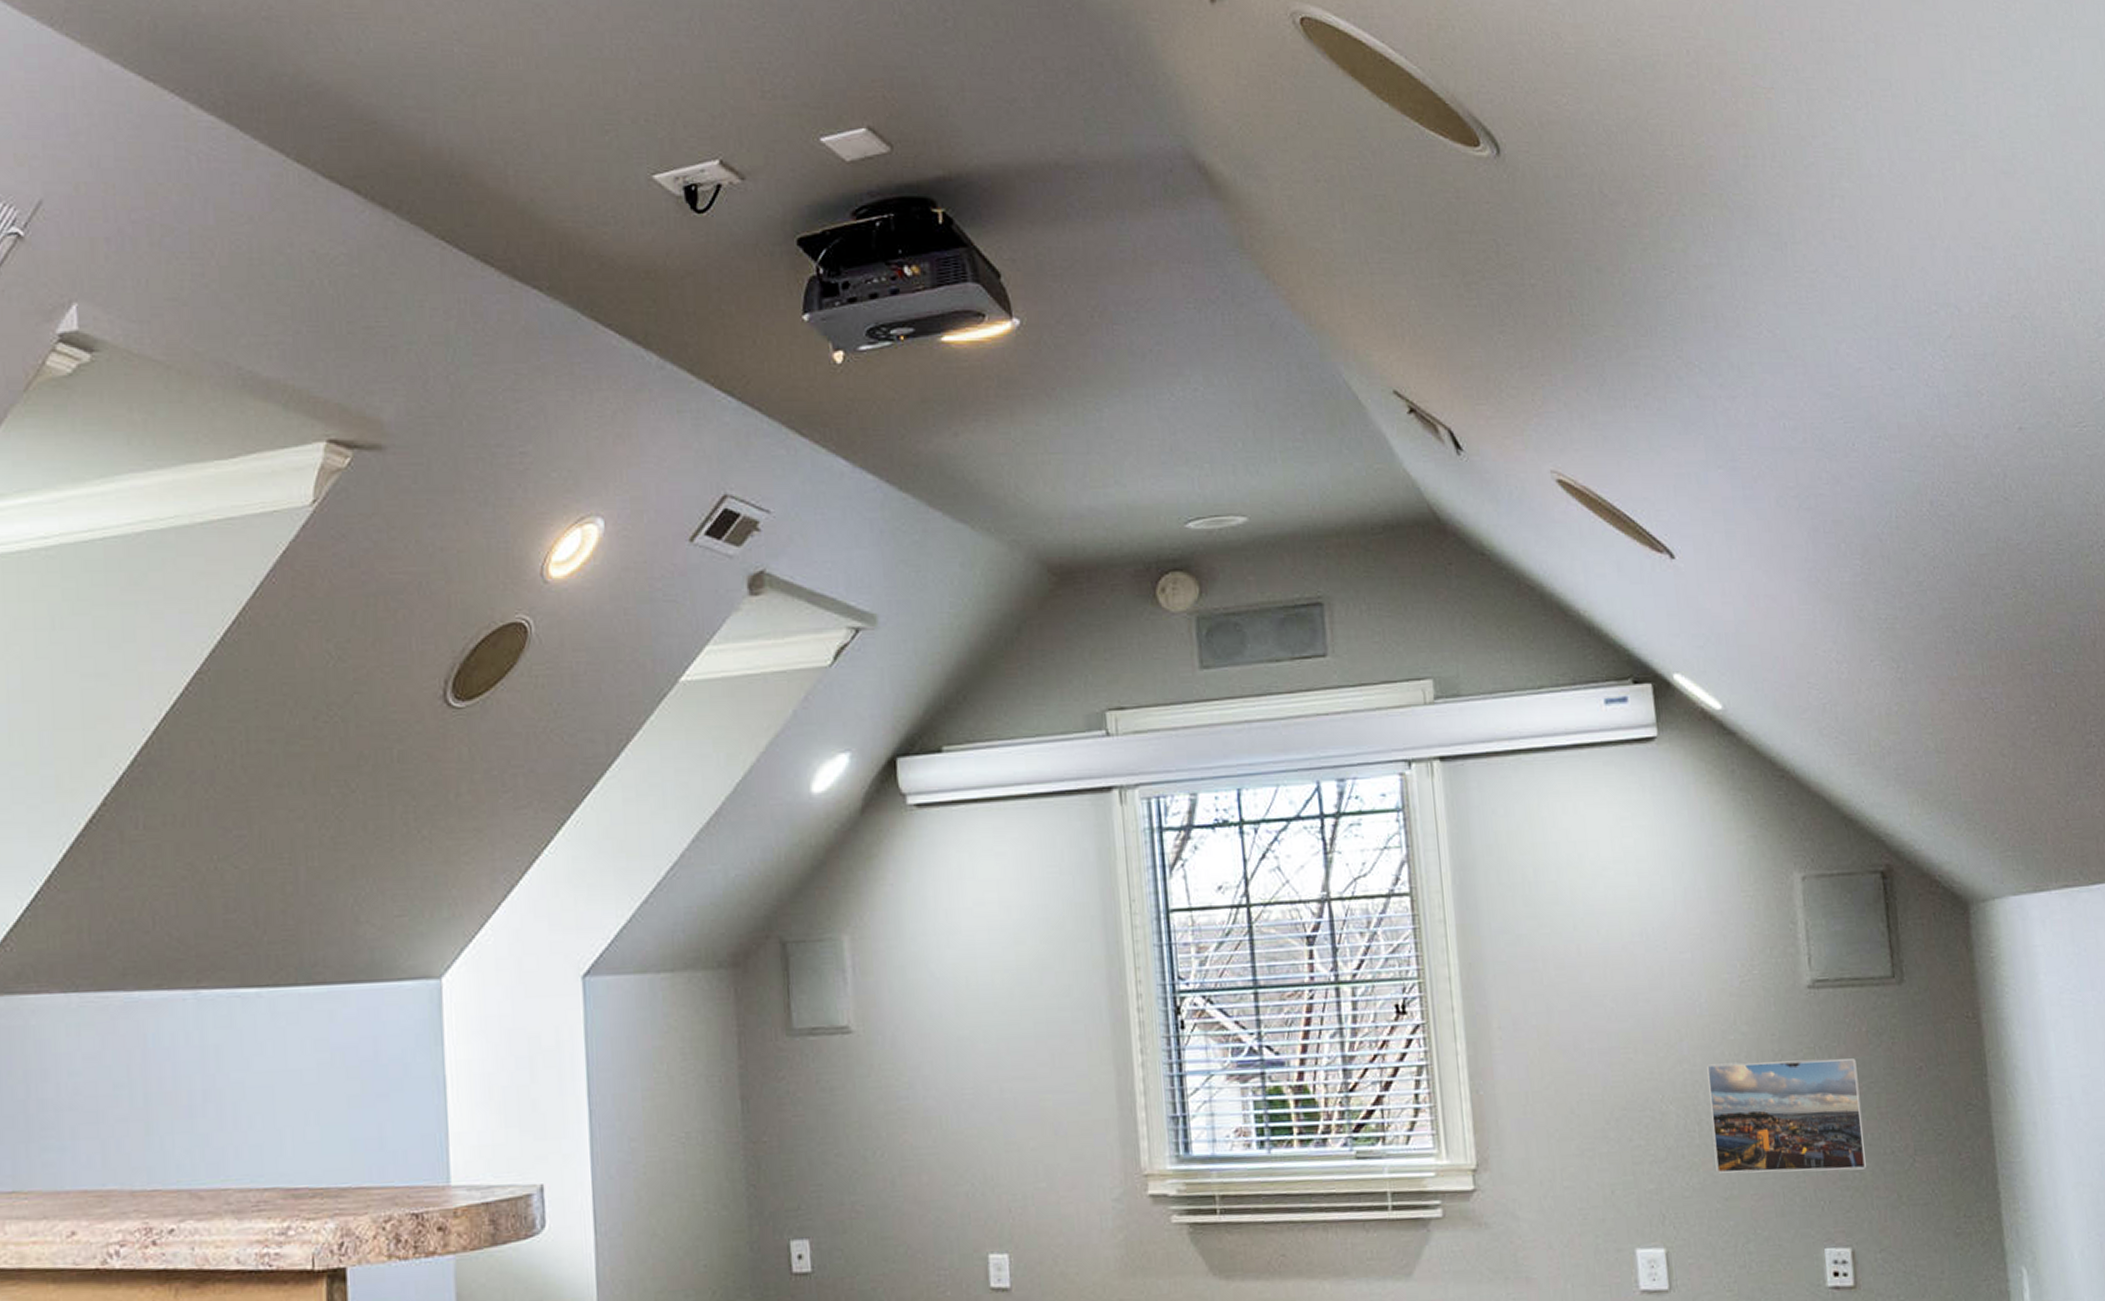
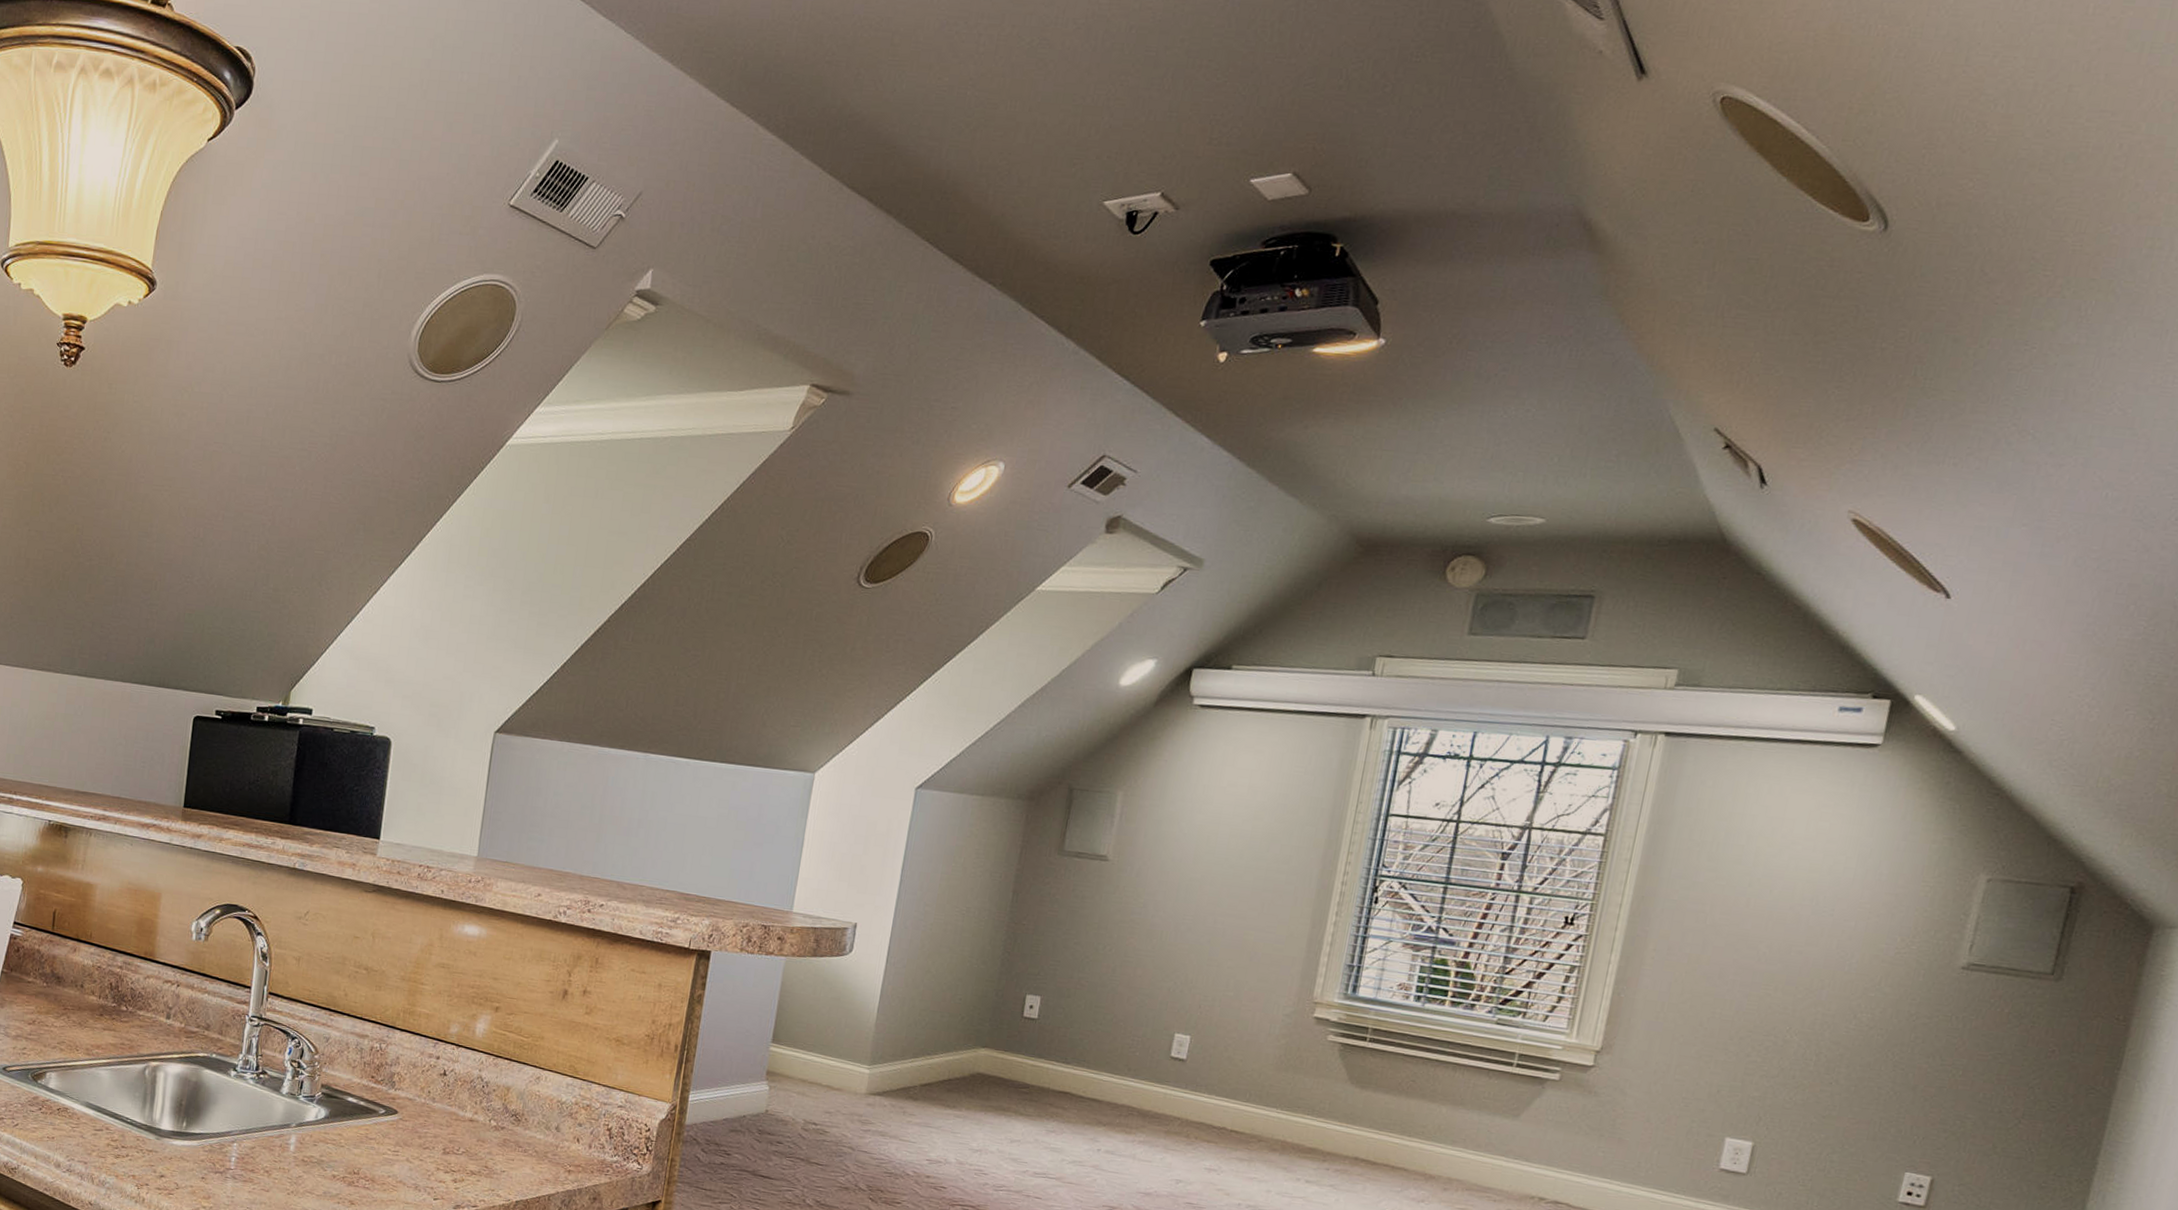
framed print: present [1707,1058,1866,1174] -> none [1821,1011,1990,1120]

